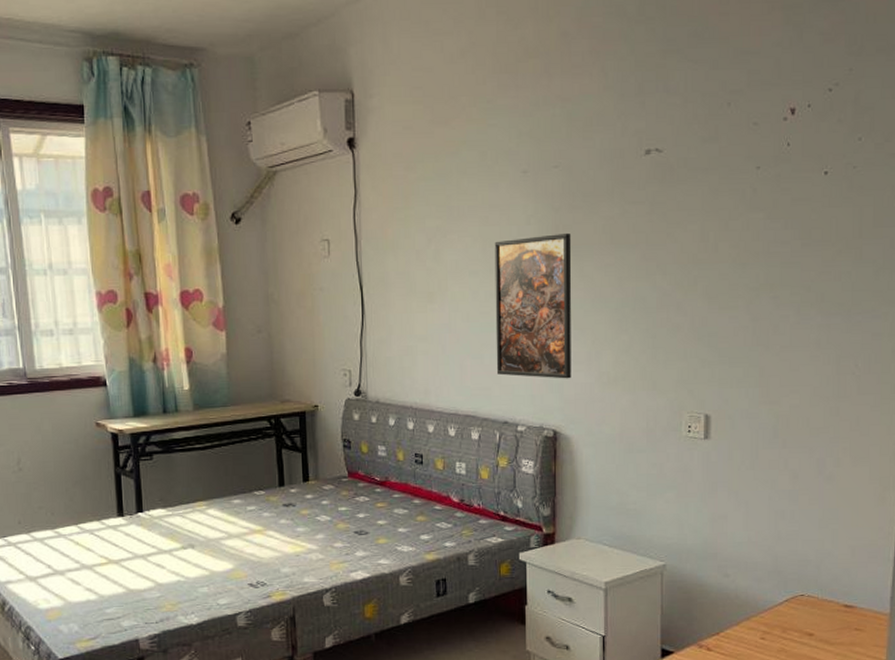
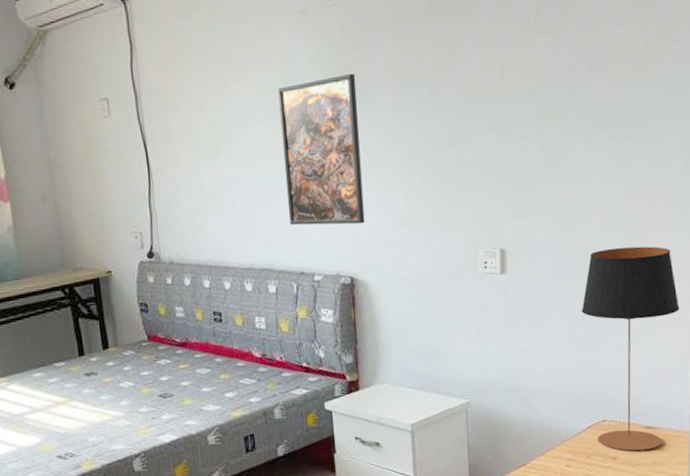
table lamp: none [783,422,884,630] -> present [581,246,680,451]

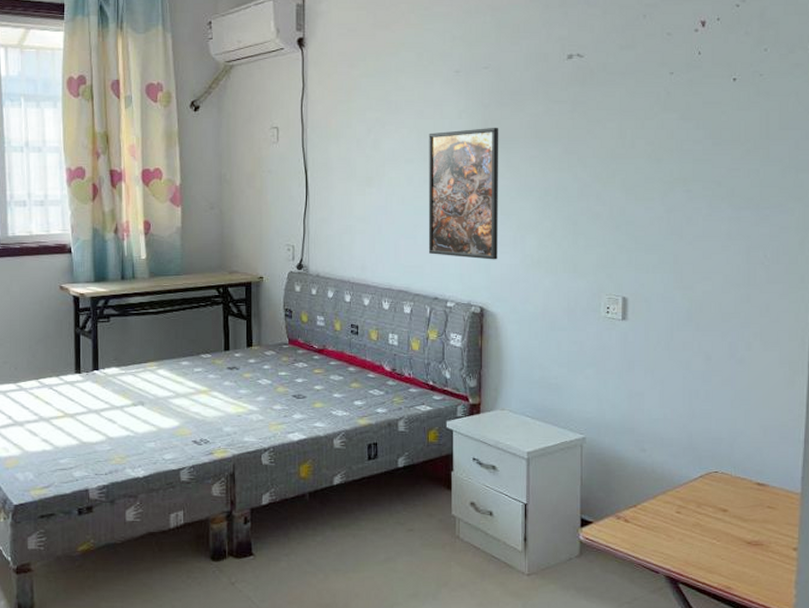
table lamp: present [581,246,680,451] -> none [697,308,793,507]

